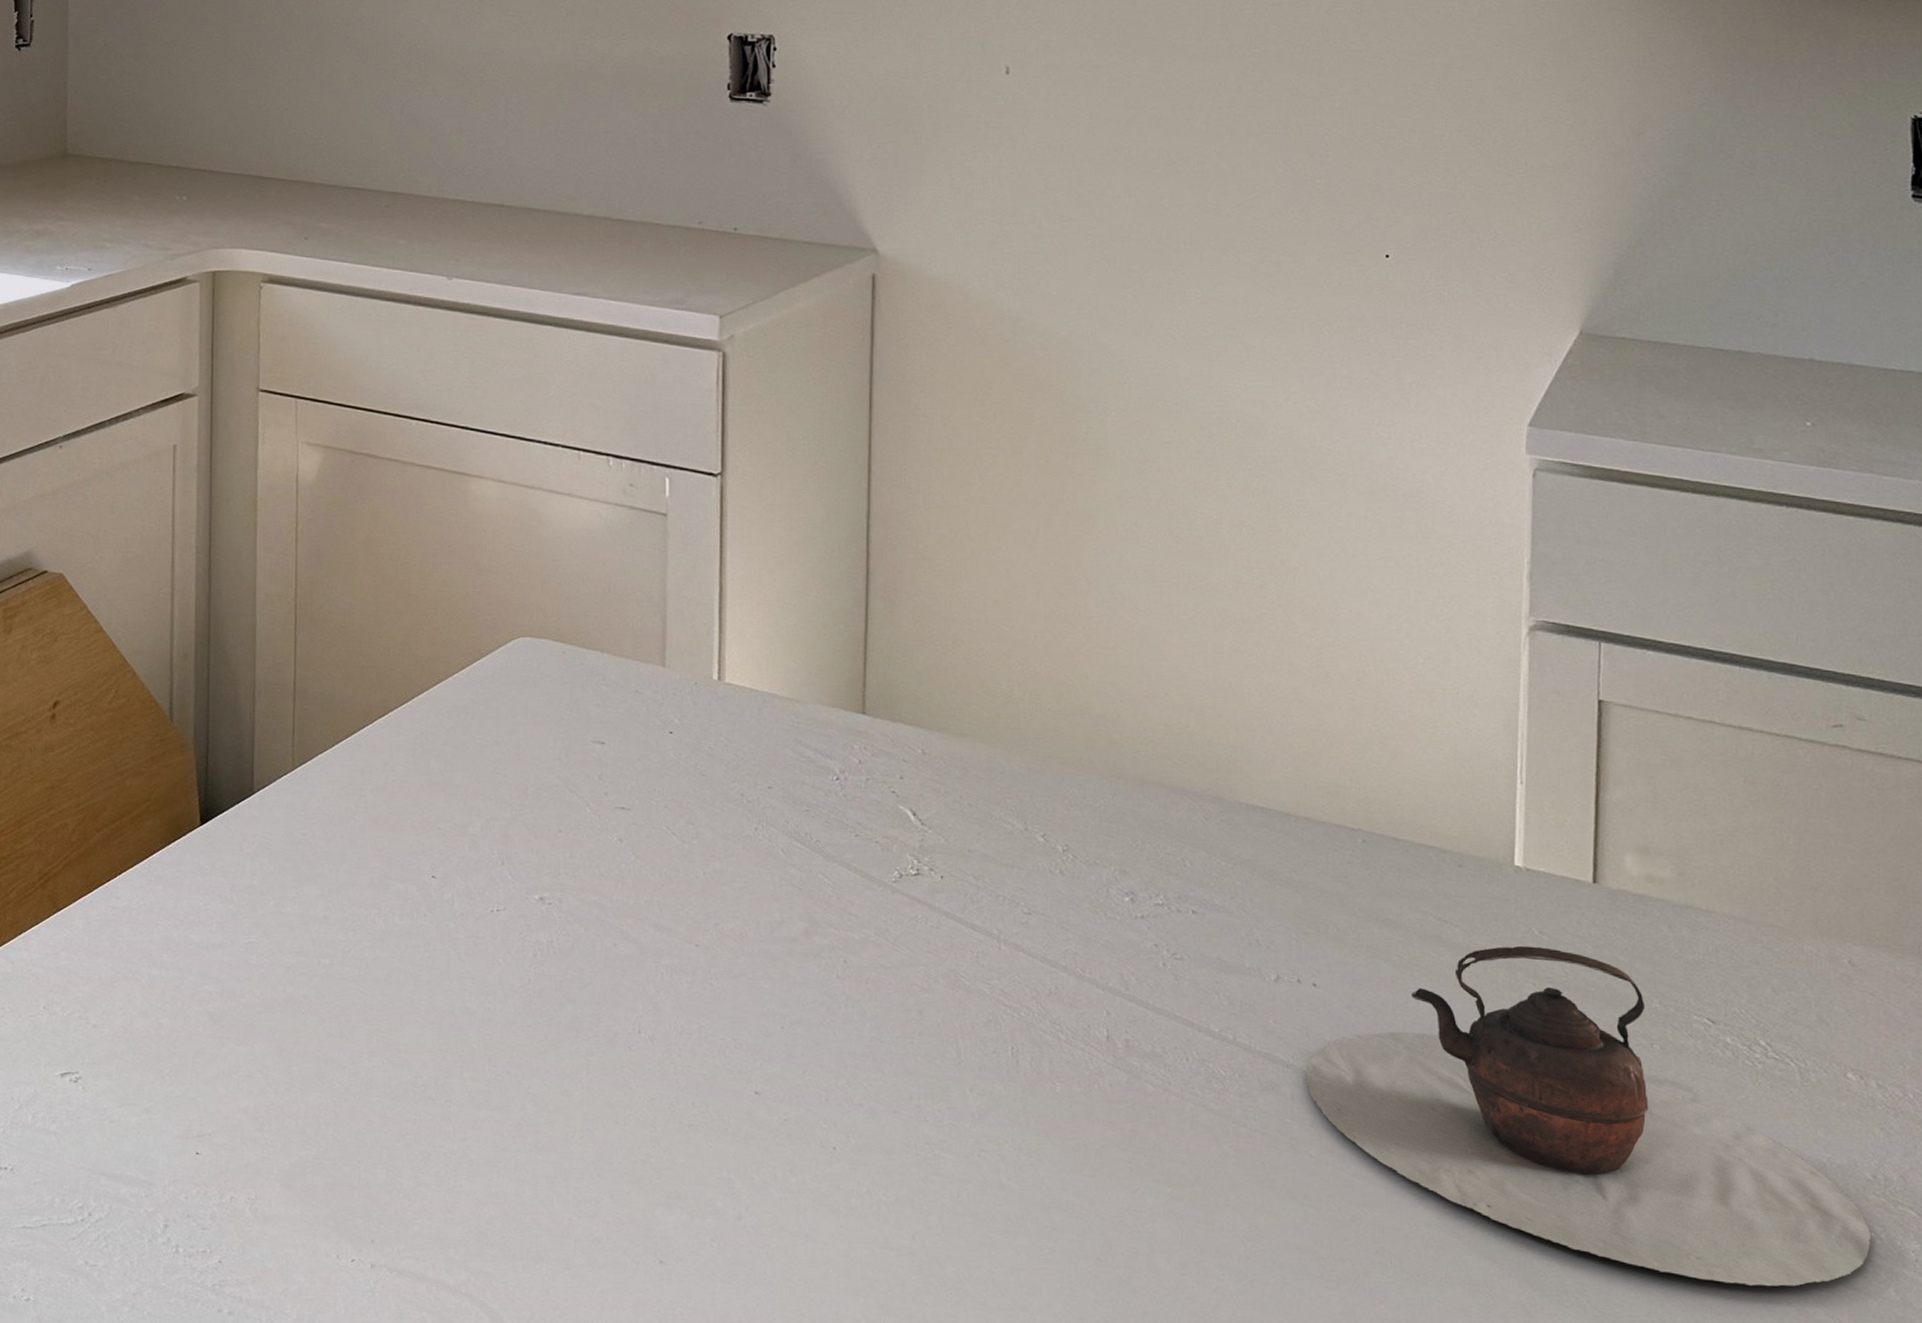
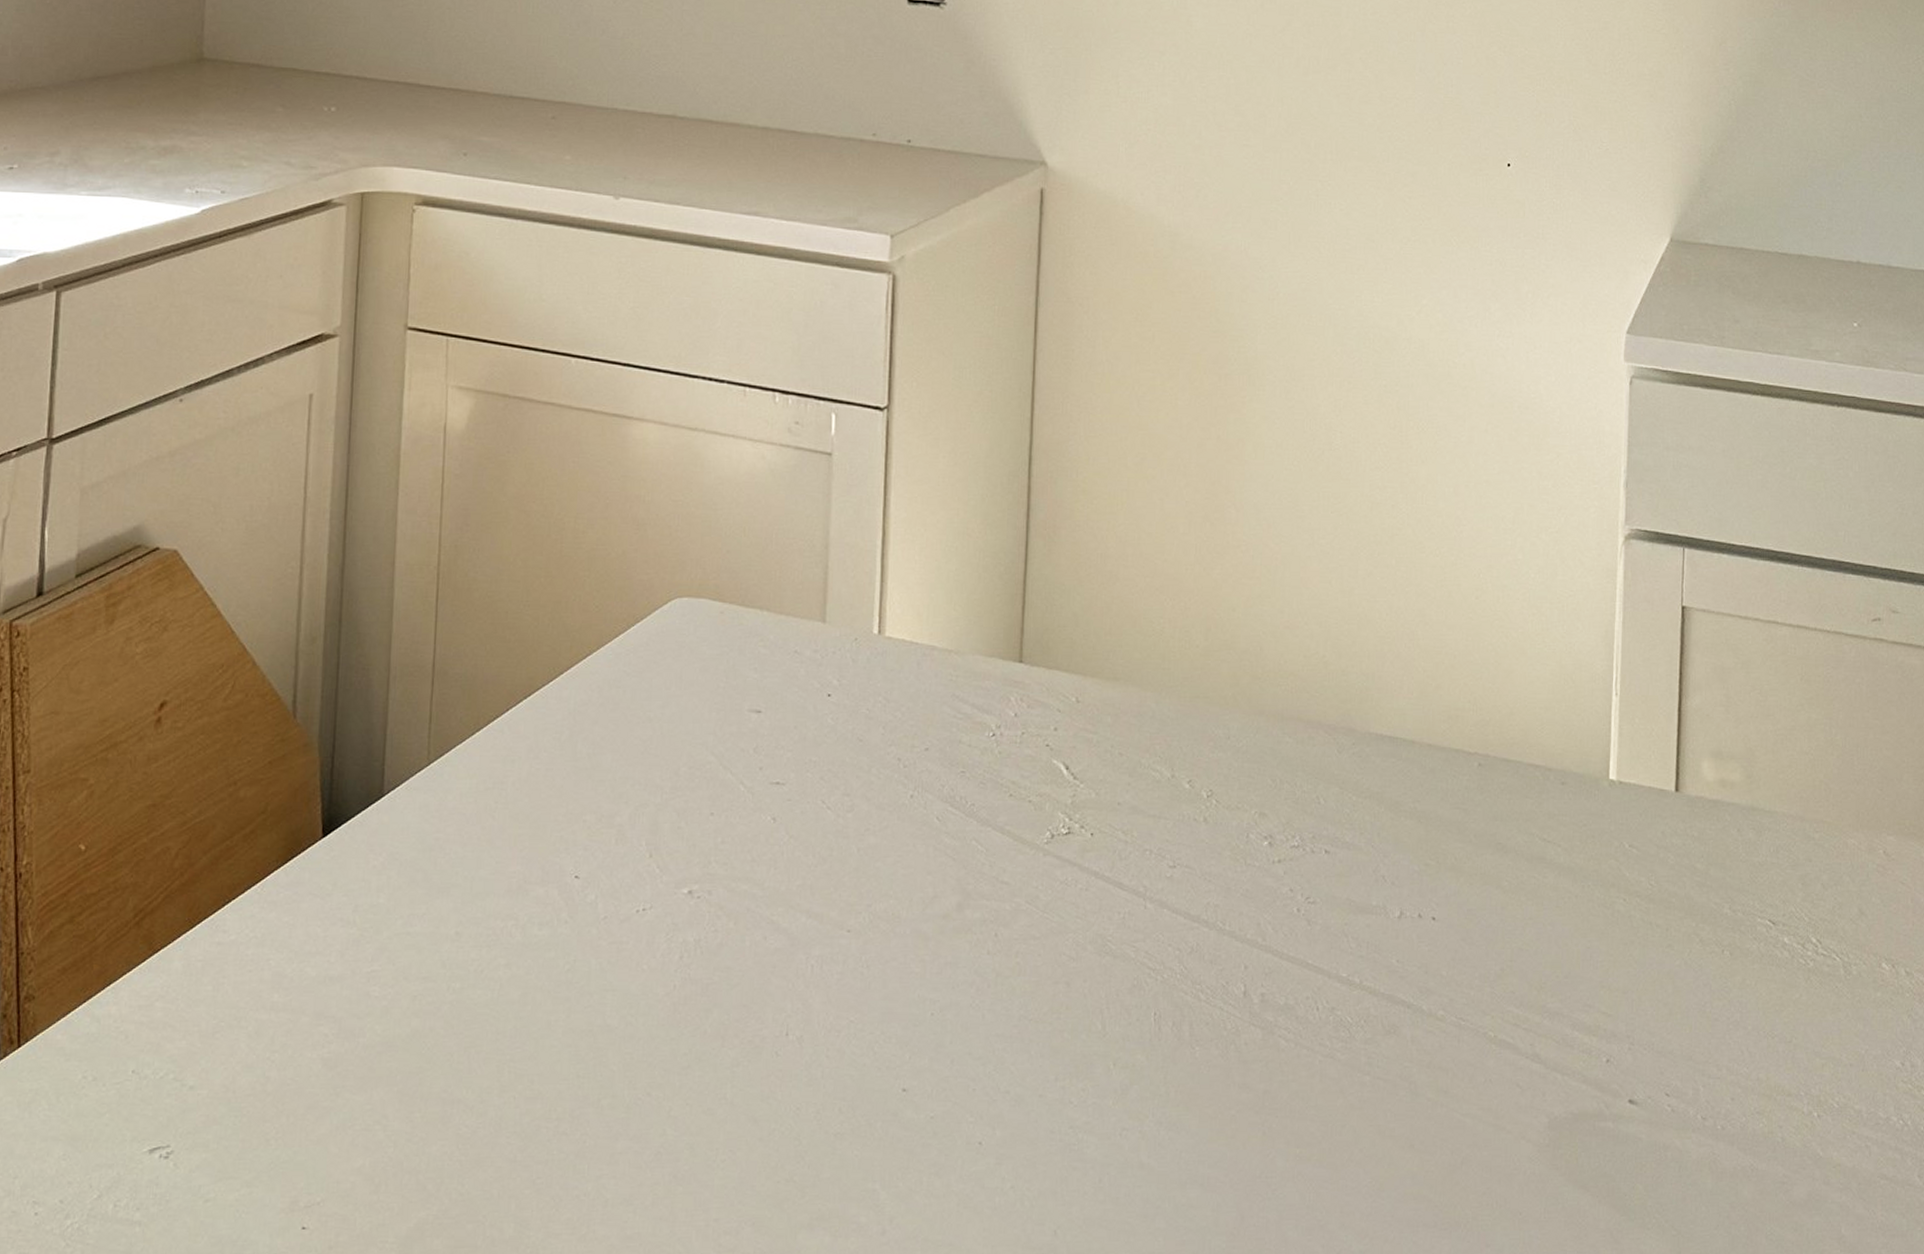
teapot: present [1305,945,1871,1287] -> none [1424,861,1900,1187]

